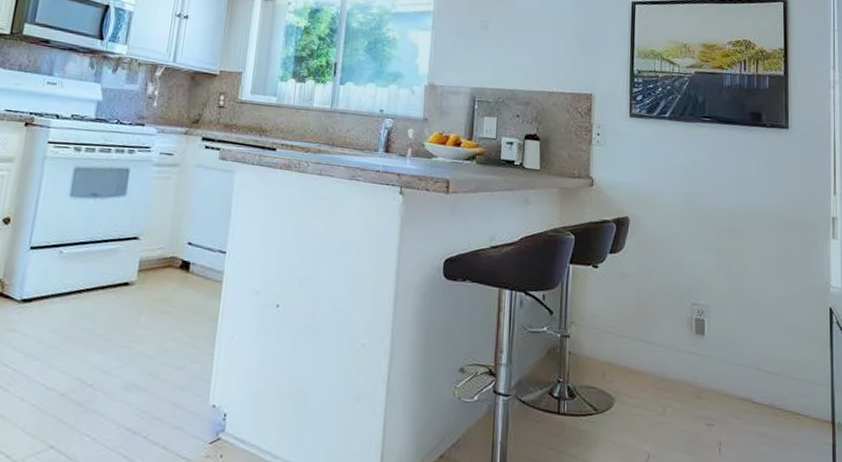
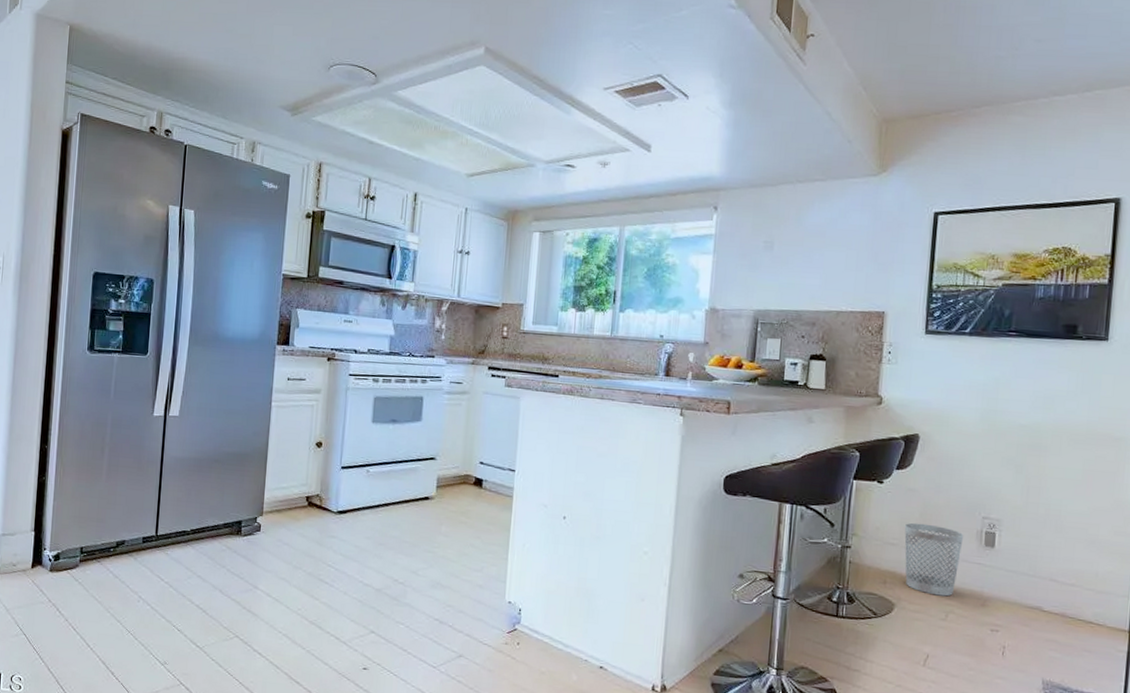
wastebasket: none [619,309,676,389] -> present [904,522,964,597]

